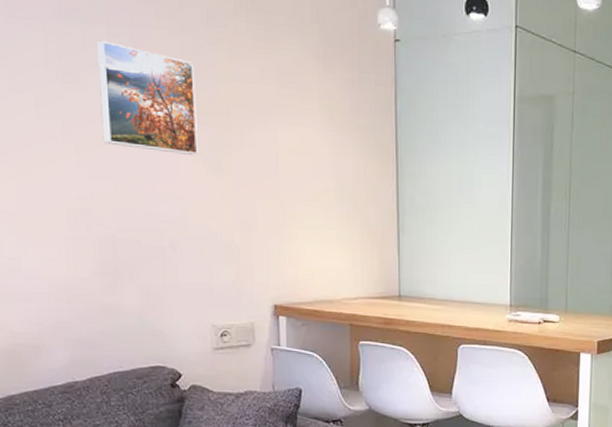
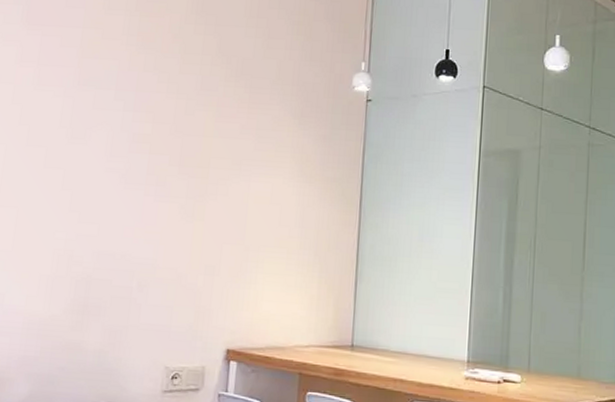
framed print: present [96,40,198,156] -> none [95,103,184,203]

